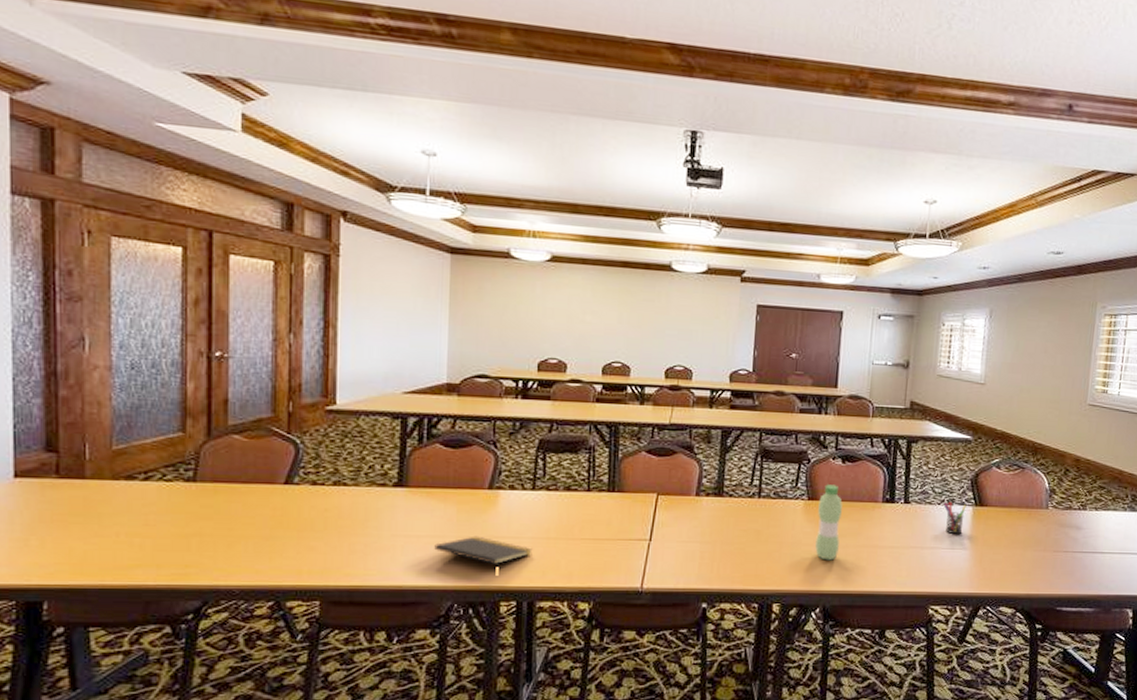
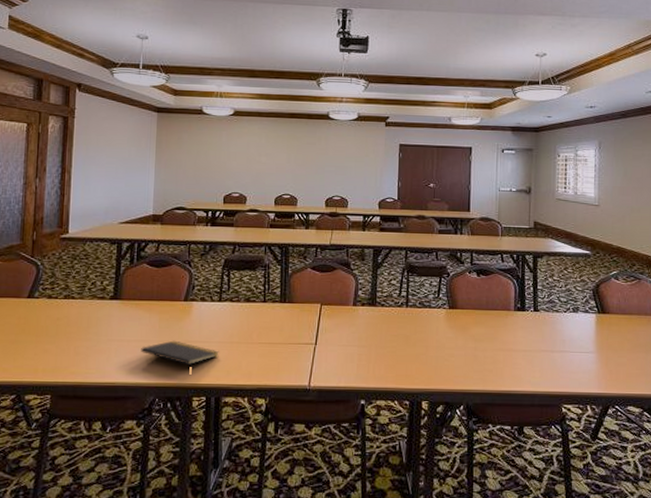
water bottle: present [815,484,843,561] -> none [457,295,479,363]
pen holder: present [943,501,967,535] -> none [569,309,590,340]

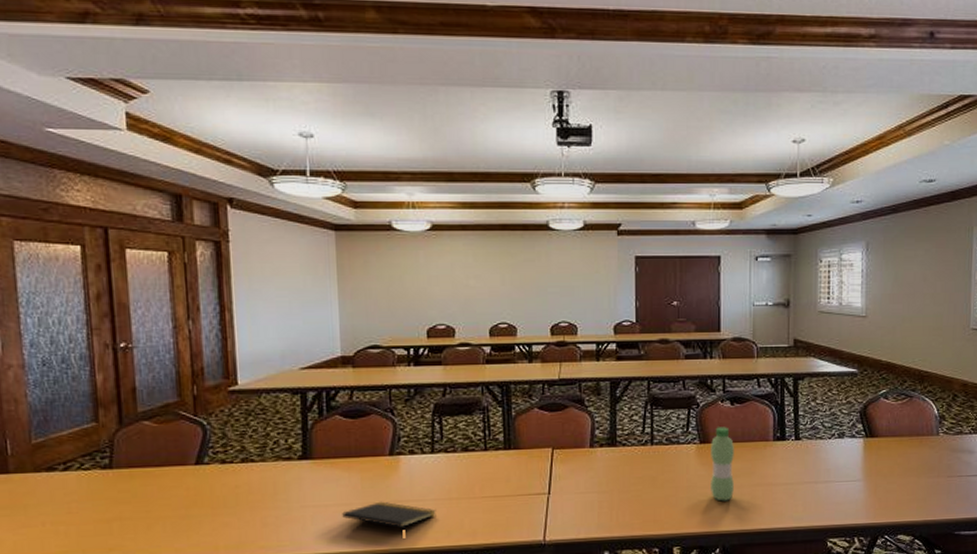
water bottle: none [457,295,479,363] -> present [711,427,734,501]

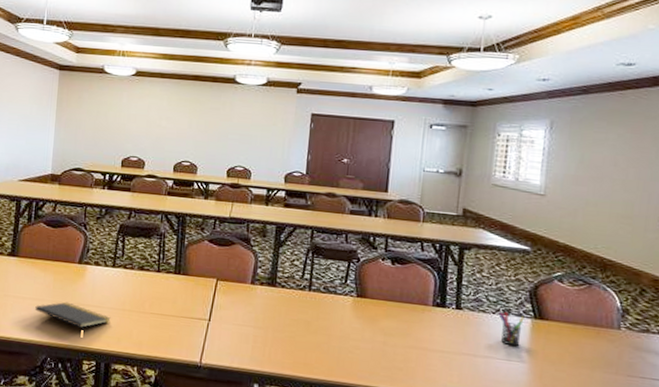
water bottle: present [711,427,734,501] -> none [363,284,391,358]
pen holder: none [834,435,857,468] -> present [498,311,525,347]

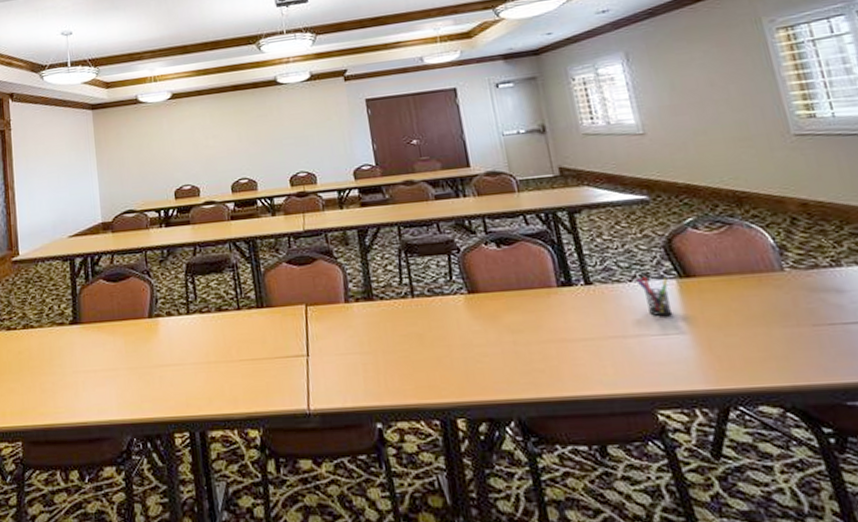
notepad: present [35,301,111,330] -> none [110,366,197,397]

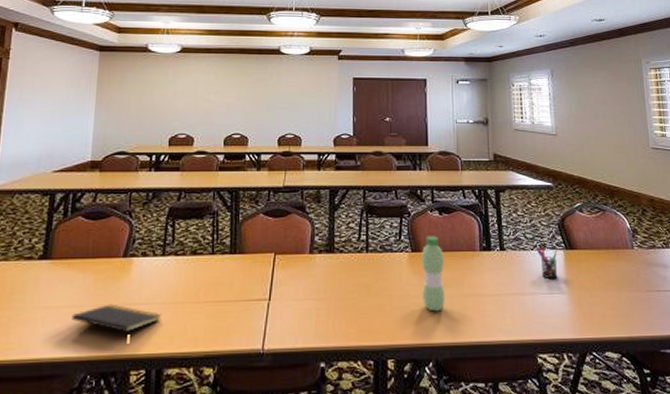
notepad: none [110,366,197,397] -> present [72,304,162,335]
water bottle: none [481,273,520,362] -> present [422,236,445,312]

